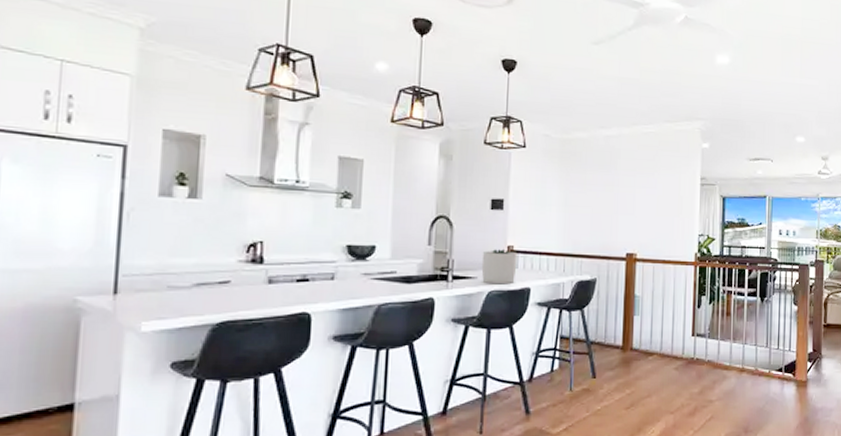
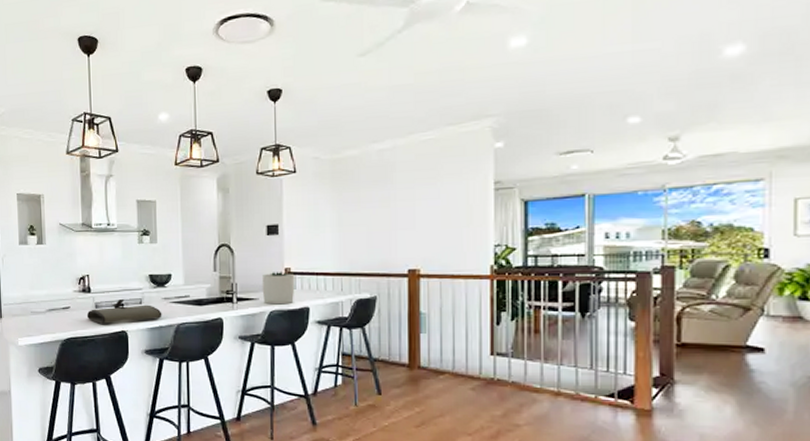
tool roll: none [254,274,360,303] -> present [86,300,162,324]

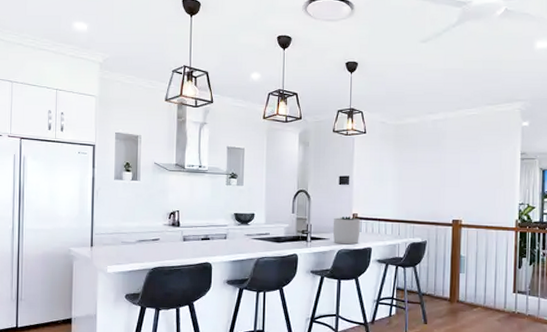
tool roll: present [86,300,162,324] -> none [174,234,244,256]

